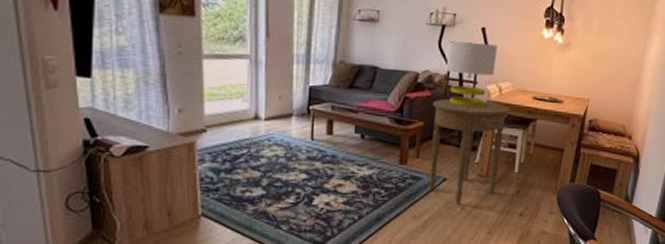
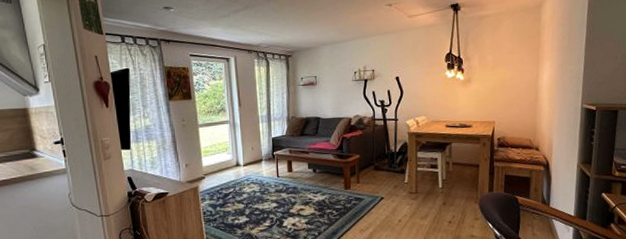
side table: present [429,99,510,204] -> none [364,133,428,218]
table lamp: present [445,41,498,108] -> none [371,89,411,140]

